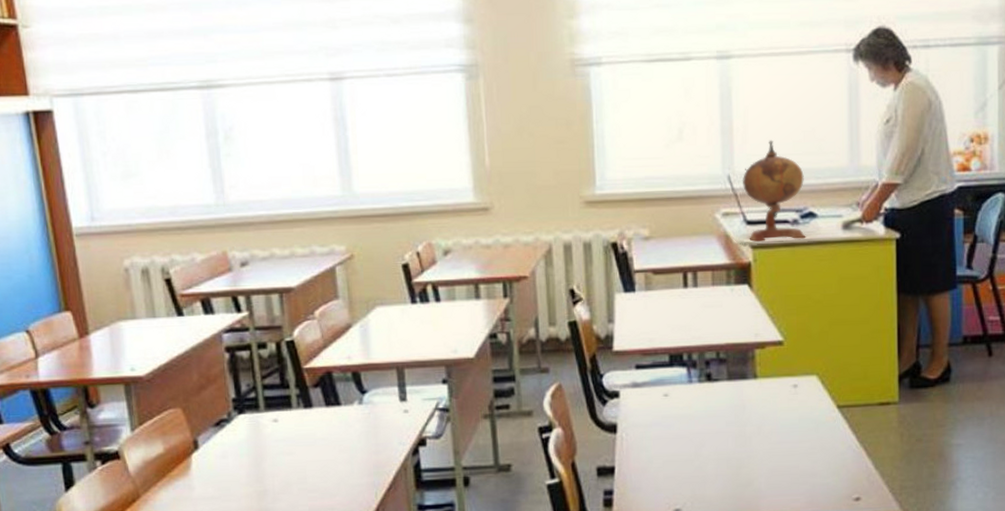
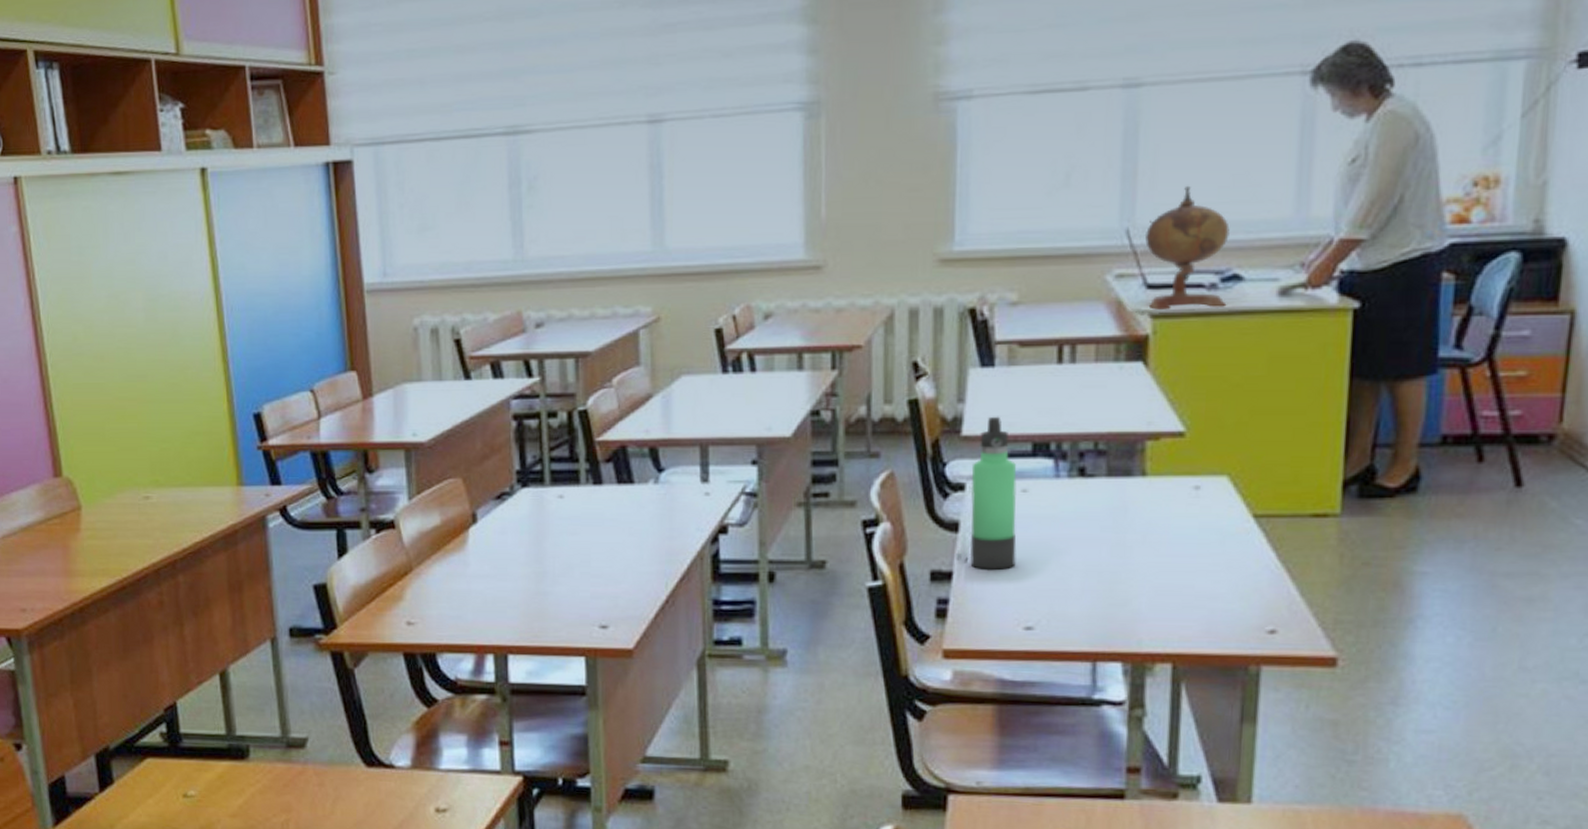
thermos bottle: none [623,333,664,464] -> present [969,416,1017,571]

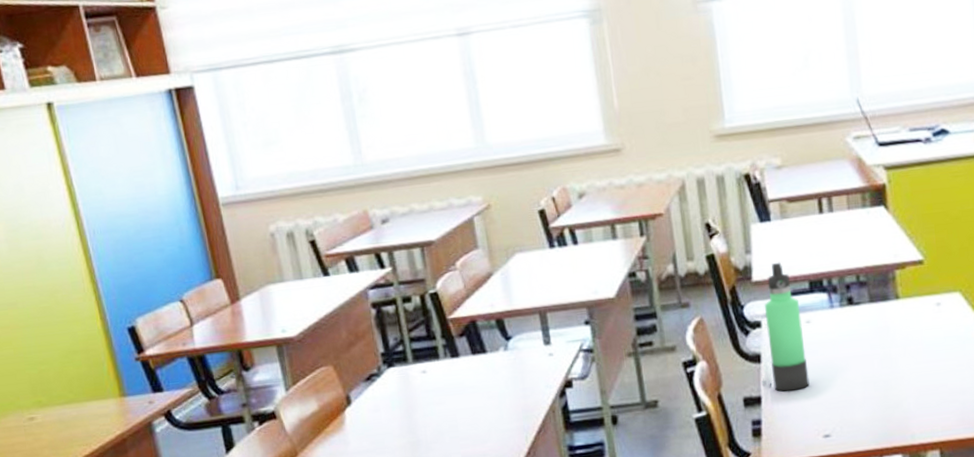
globe: present [1144,185,1230,310] -> none [871,60,940,163]

